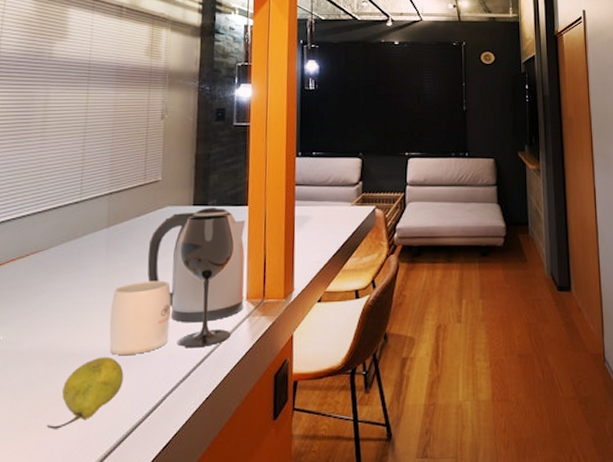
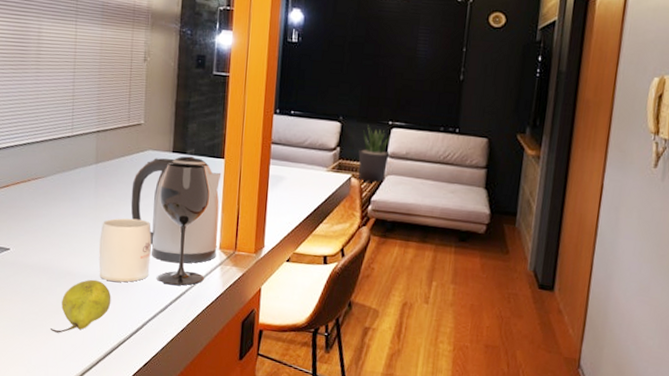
planter: none [380,158,409,211] -> present [358,125,390,183]

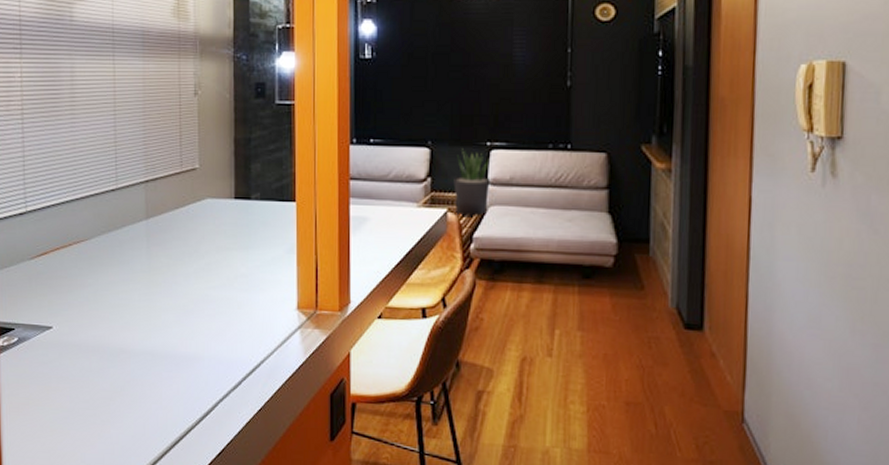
fruit: present [49,279,111,333] -> none [104,356,174,423]
mug: present [99,218,152,283] -> none [156,280,217,358]
kettle: present [130,156,222,263] -> none [190,202,295,330]
wineglass: present [156,163,210,286] -> none [222,211,282,357]

